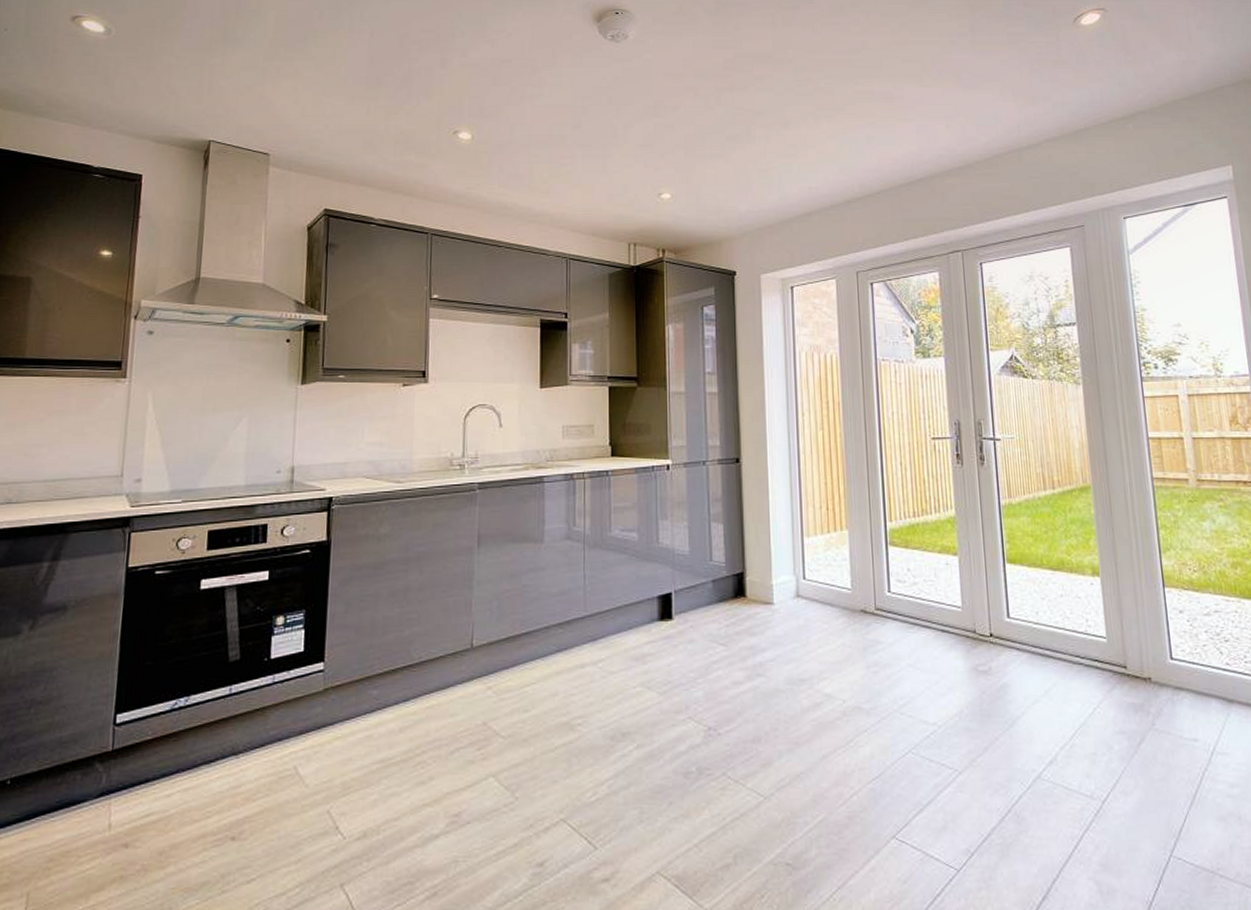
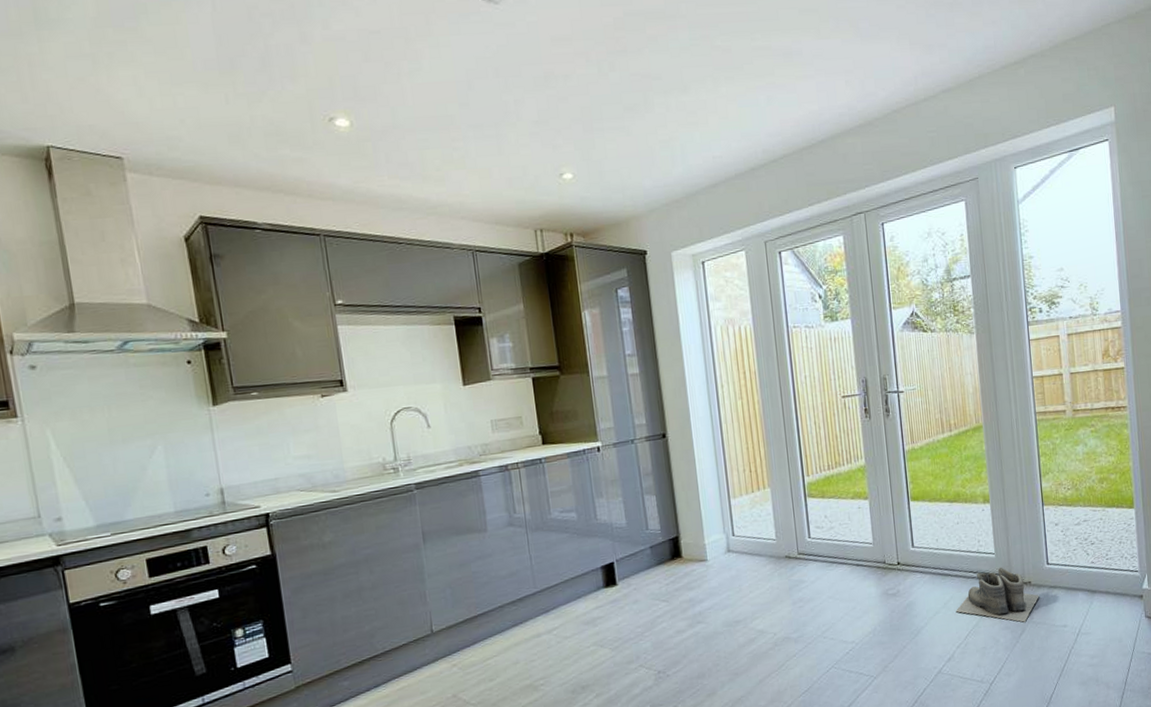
boots: none [1060,656,1162,728] -> present [956,568,1039,622]

